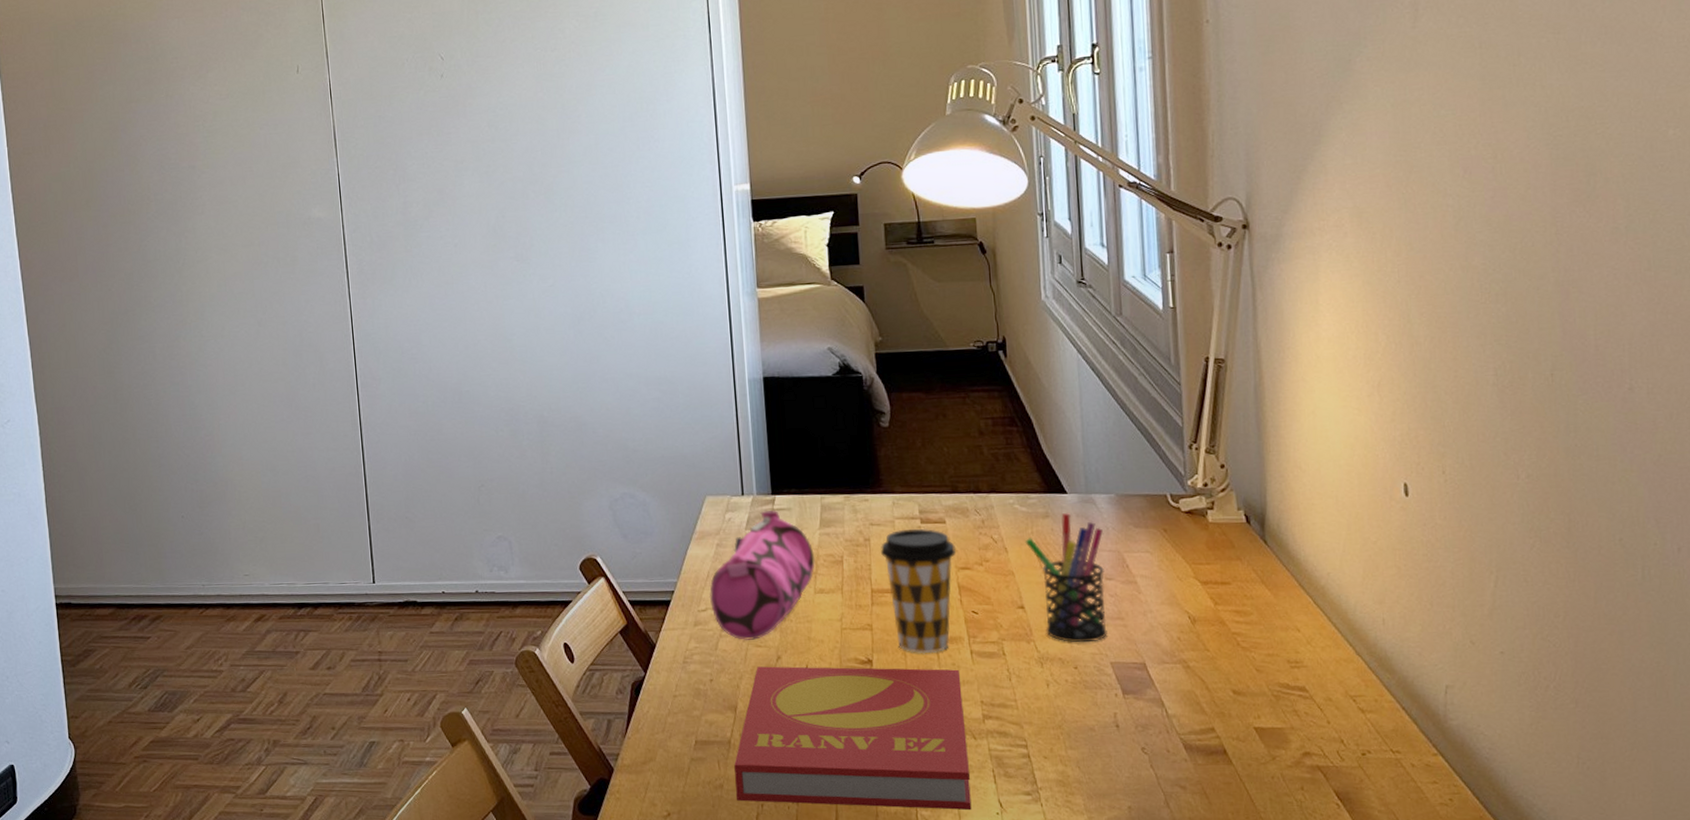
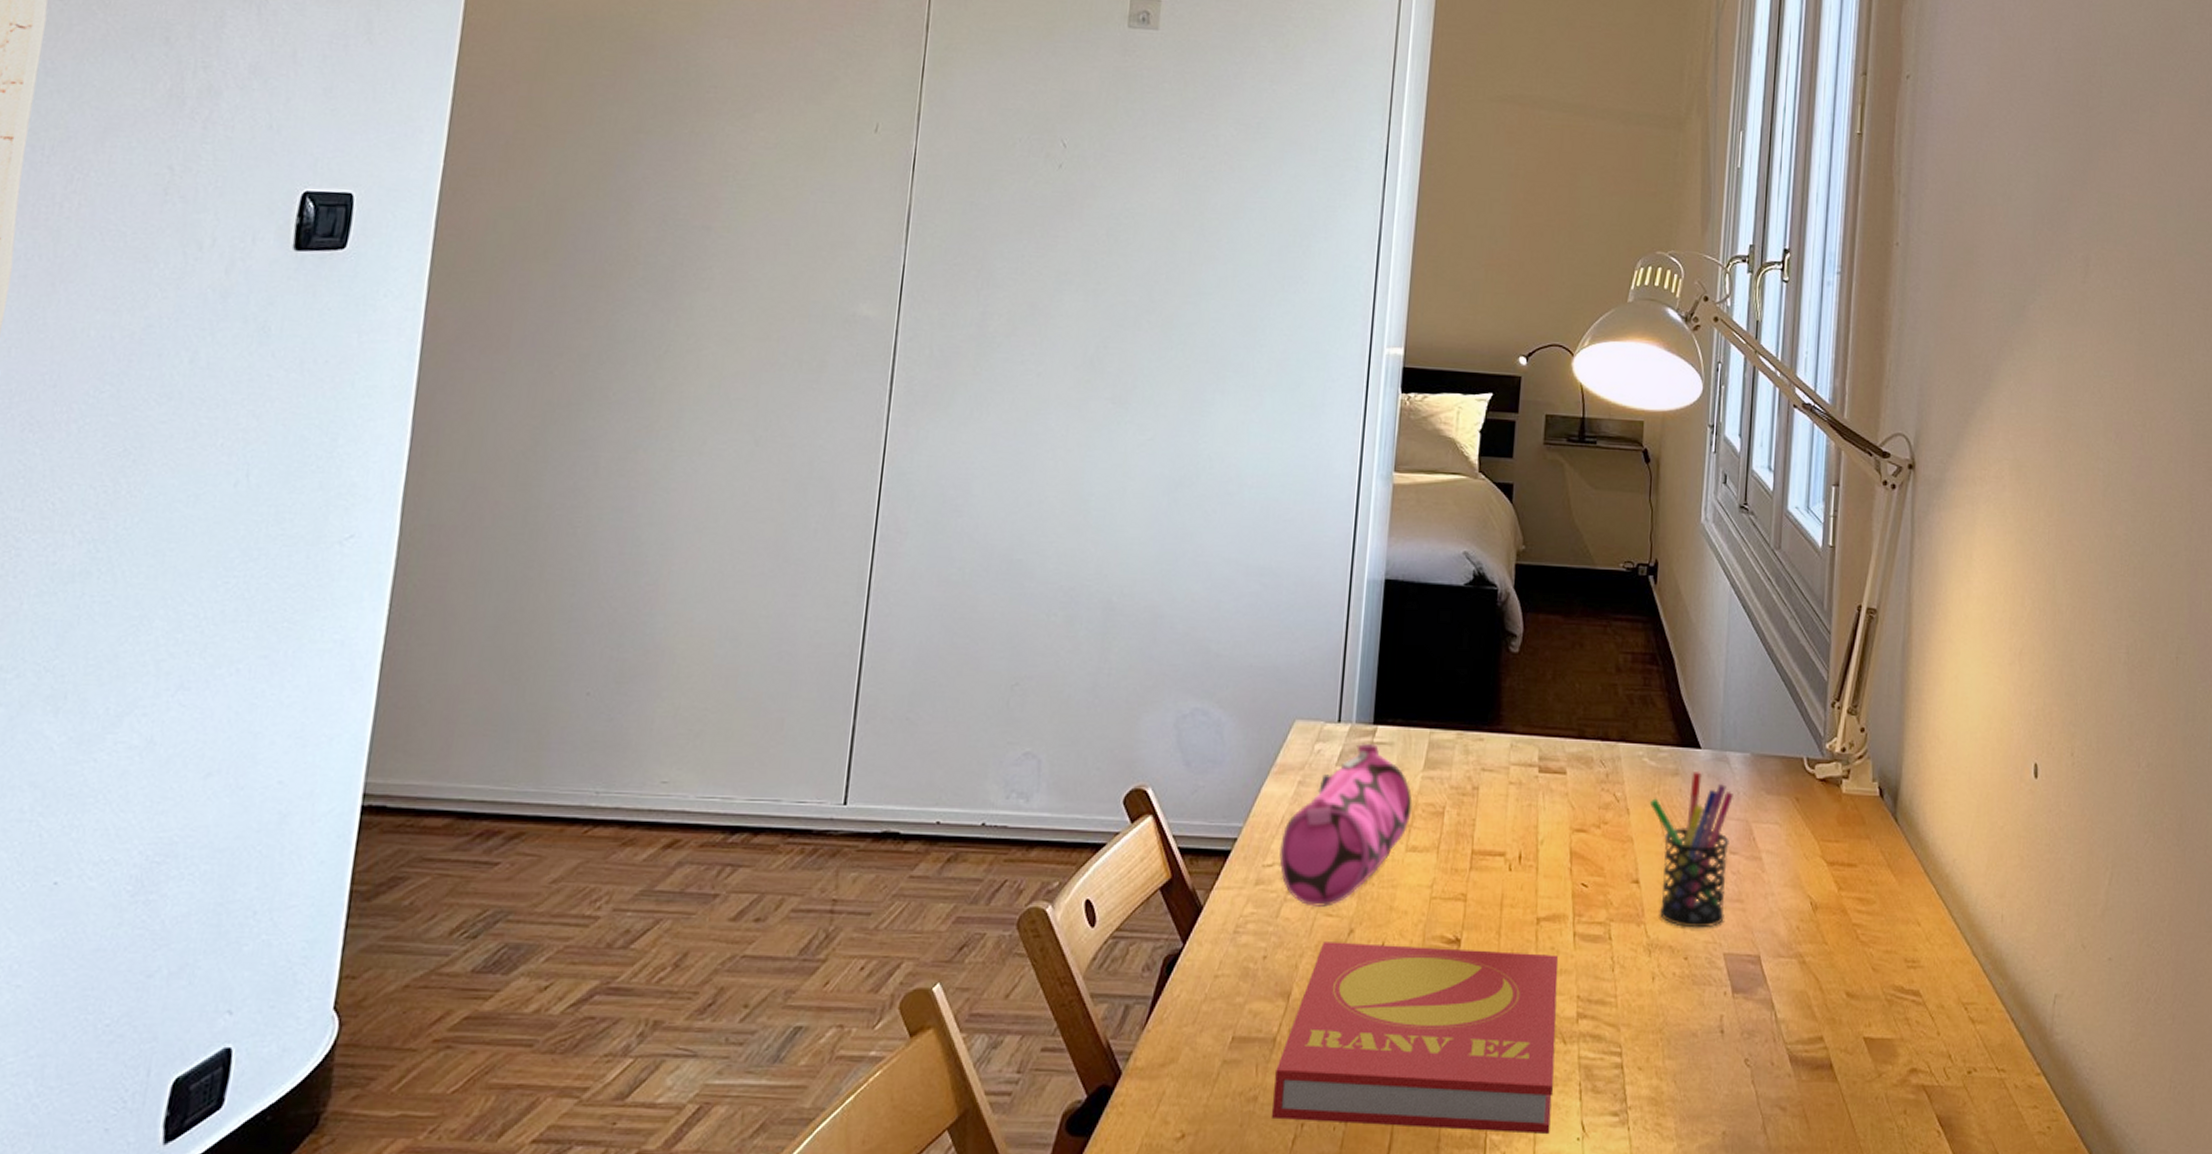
coffee cup: present [880,528,957,654] -> none [1488,778,1574,934]

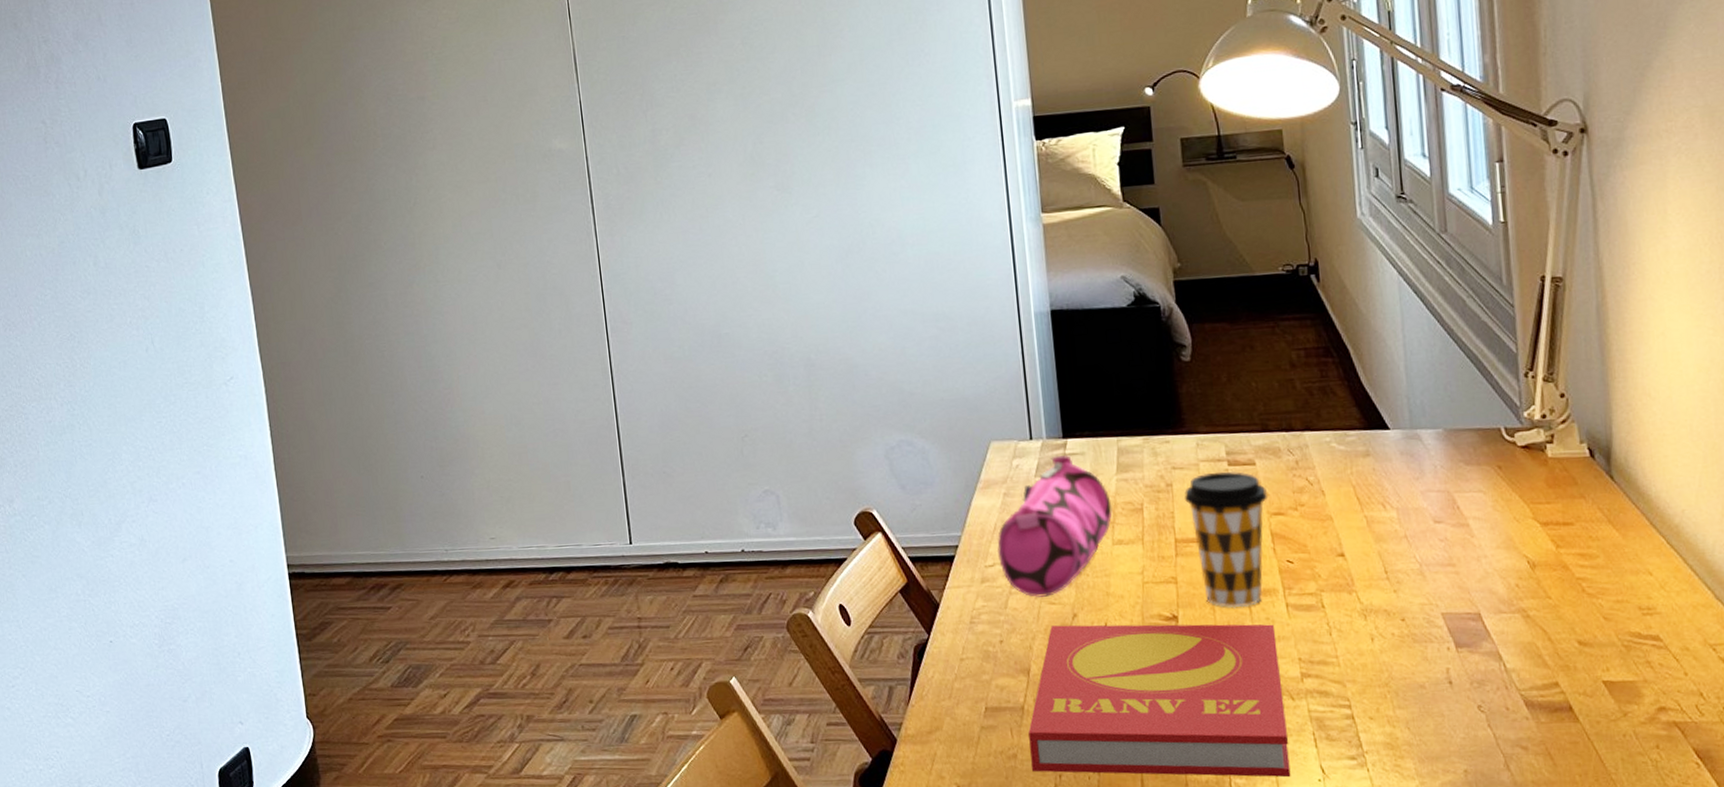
coffee cup: none [1488,778,1574,934] -> present [1183,471,1269,608]
pen holder: present [1649,770,1733,928] -> none [1343,450,1438,593]

